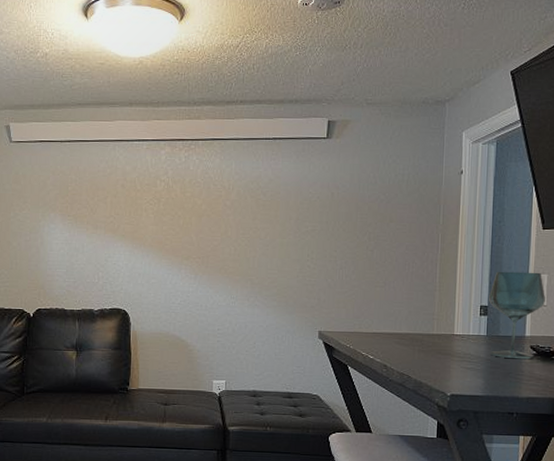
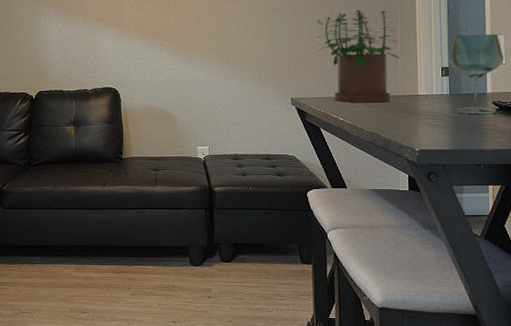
potted plant: none [350,236,438,341] -> present [315,9,400,103]

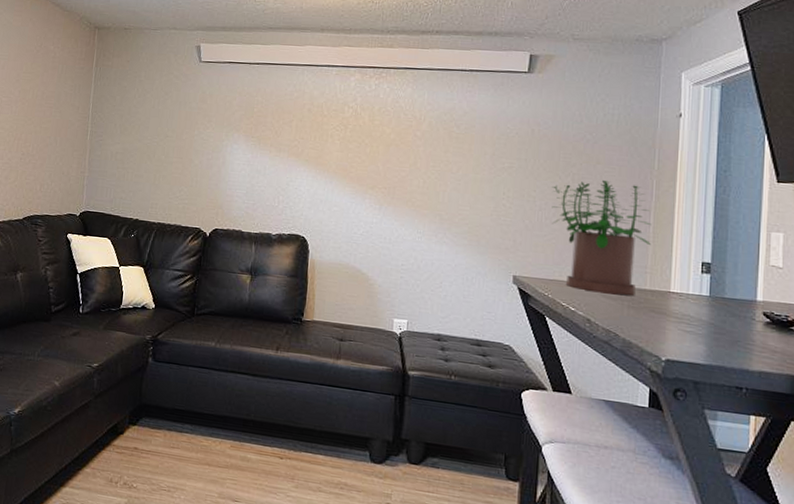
wine glass: present [449,33,504,115] -> none [712,225,781,328]

